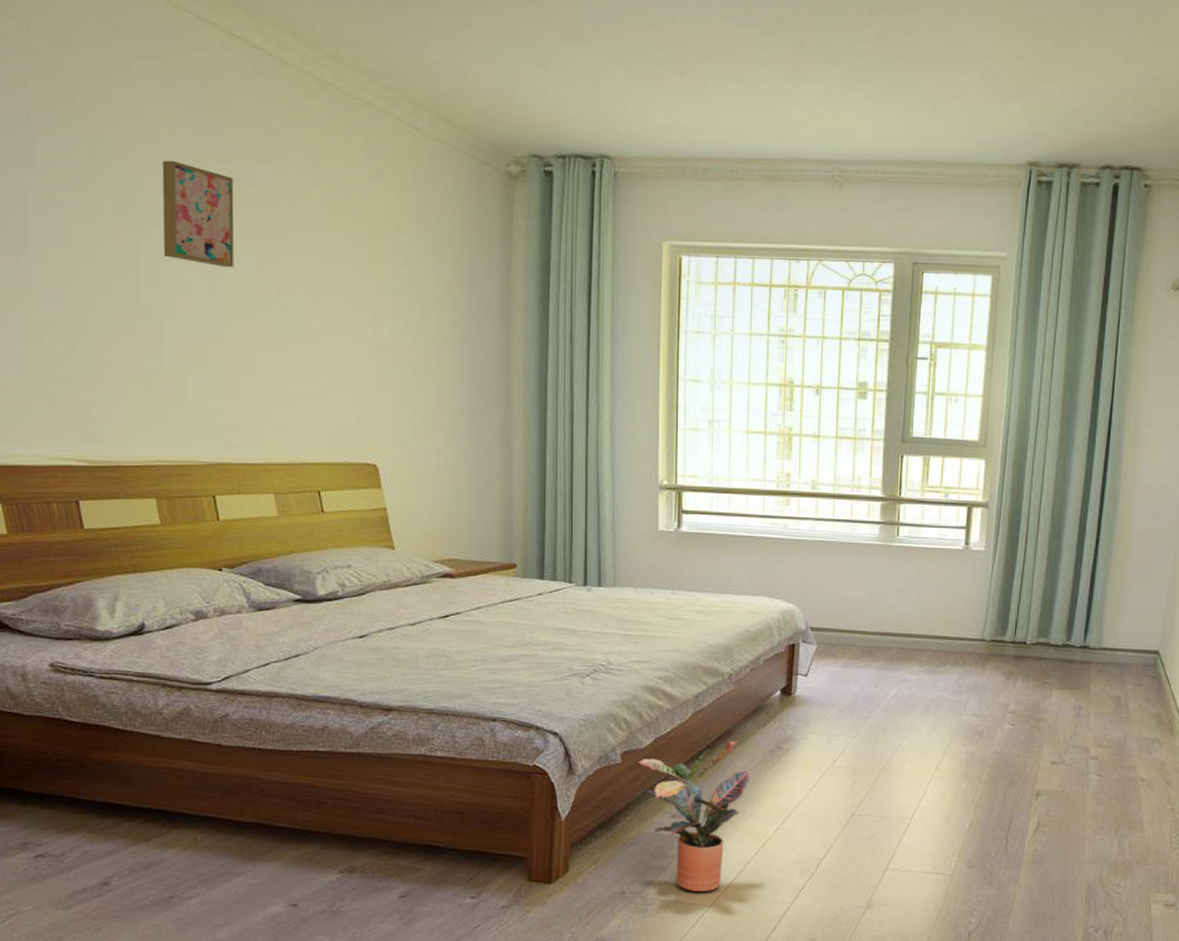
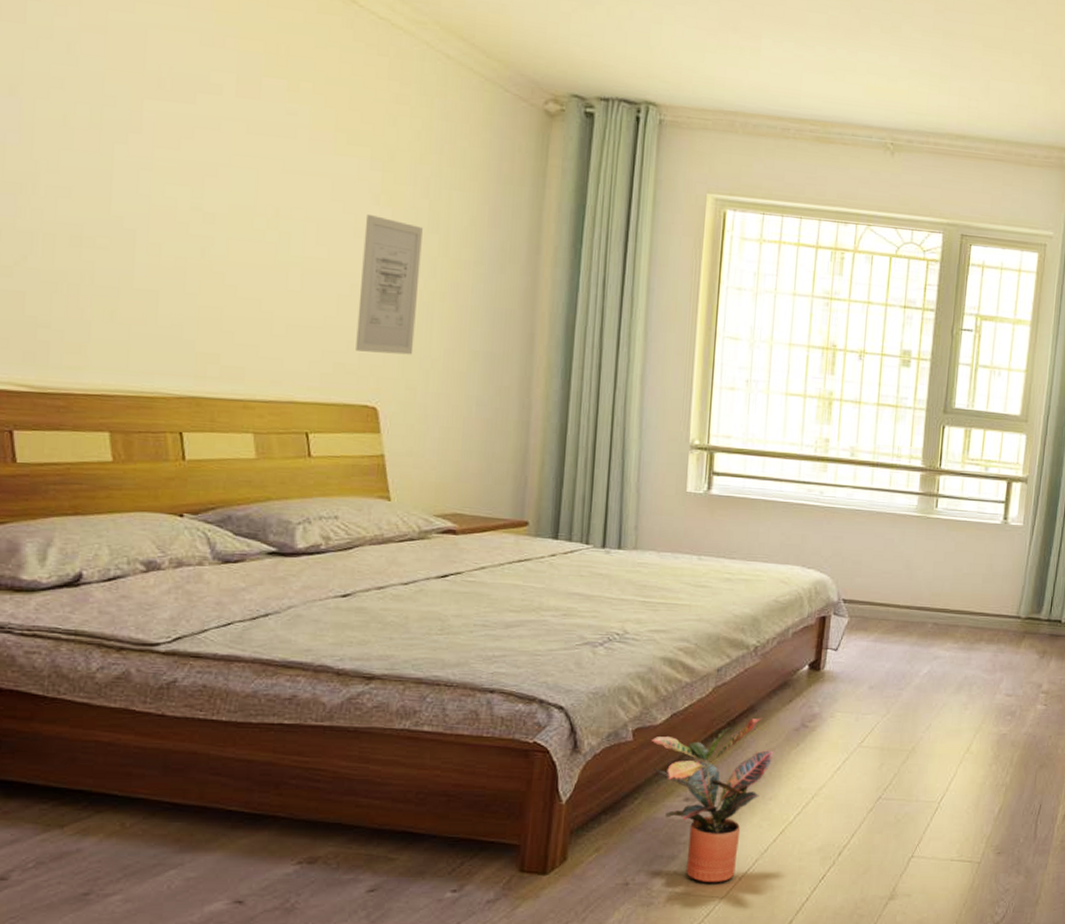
wall art: present [162,160,234,268] -> none [143,62,234,185]
wall art: none [354,286,406,415] -> present [356,215,423,355]

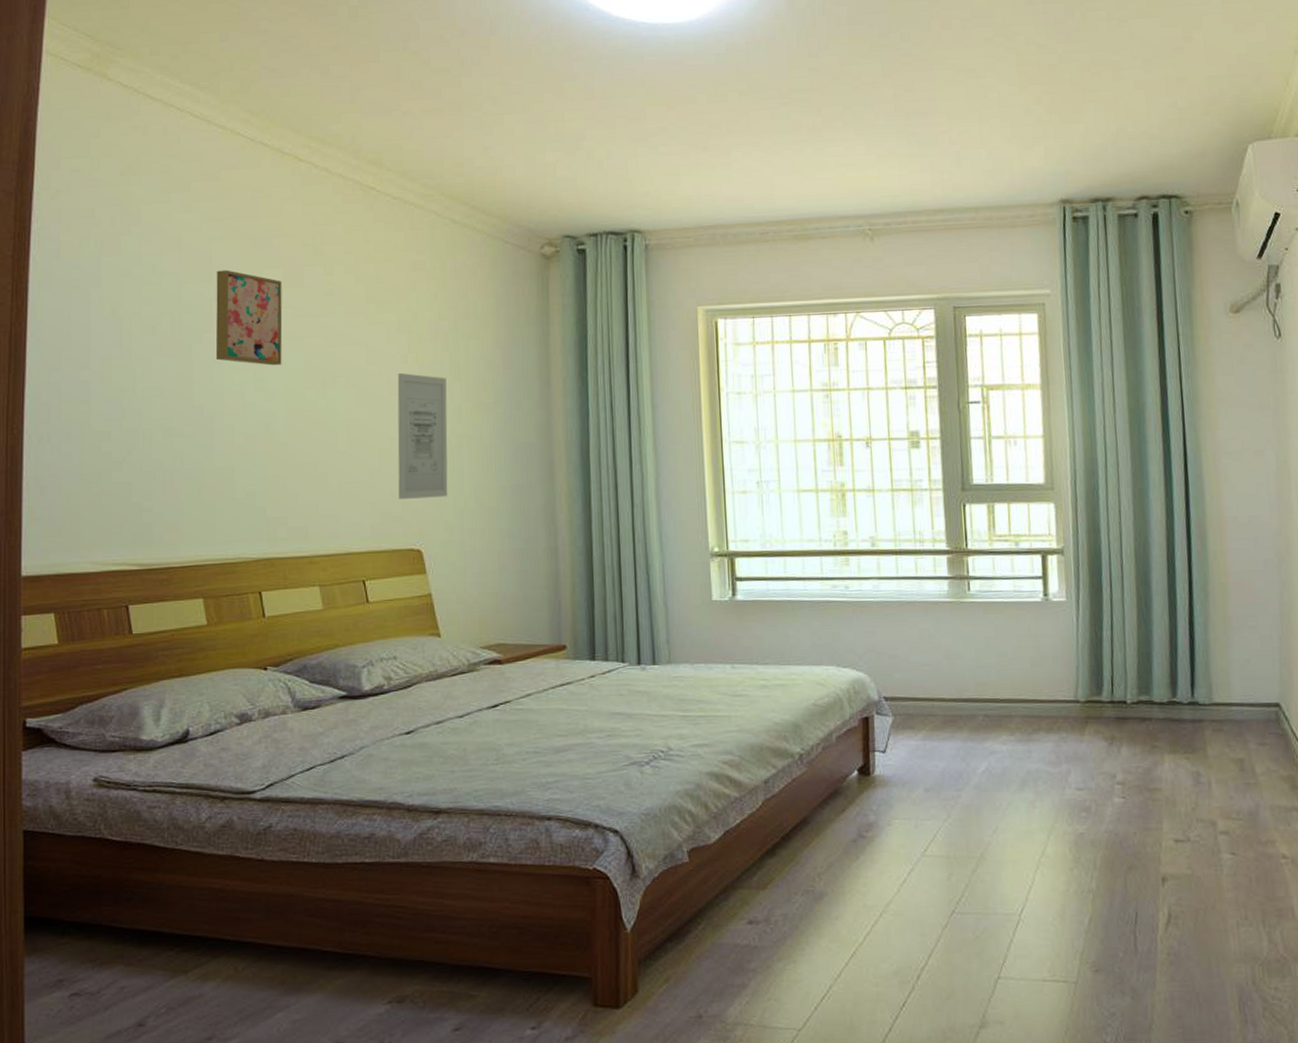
wall art: none [143,62,234,185] -> present [215,270,283,366]
potted plant: present [650,717,774,883] -> none [706,830,834,1014]

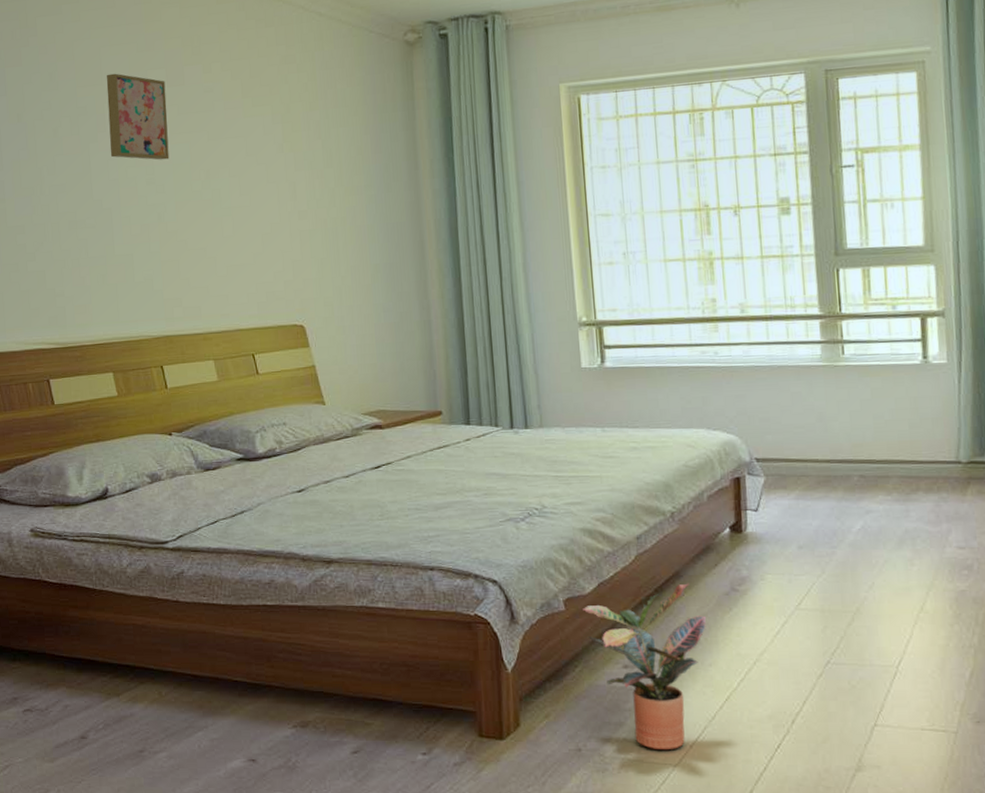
wall art: present [397,373,448,499] -> none [274,161,326,279]
potted plant: none [706,830,834,1014] -> present [581,583,707,751]

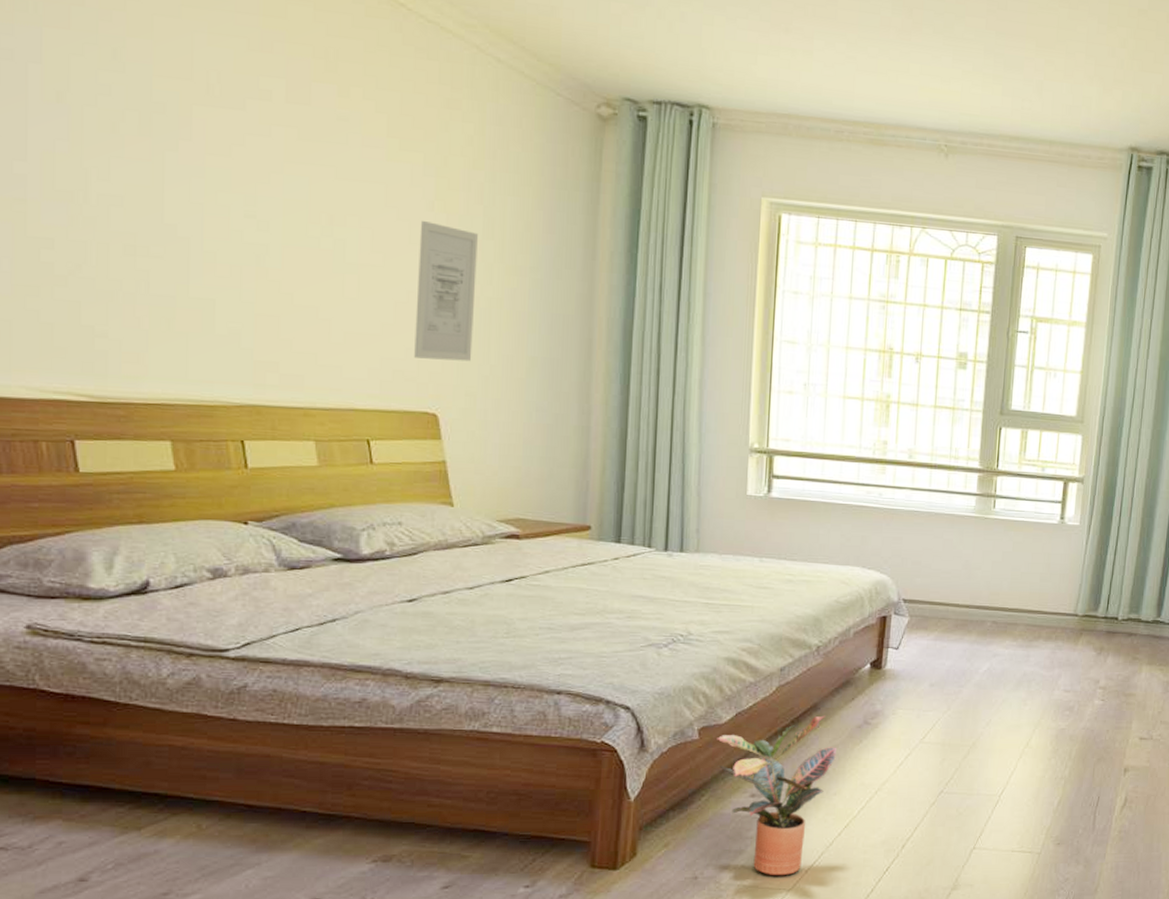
wall art: present [106,73,170,160] -> none [195,68,284,192]
wall art: none [274,161,326,279] -> present [414,221,478,362]

